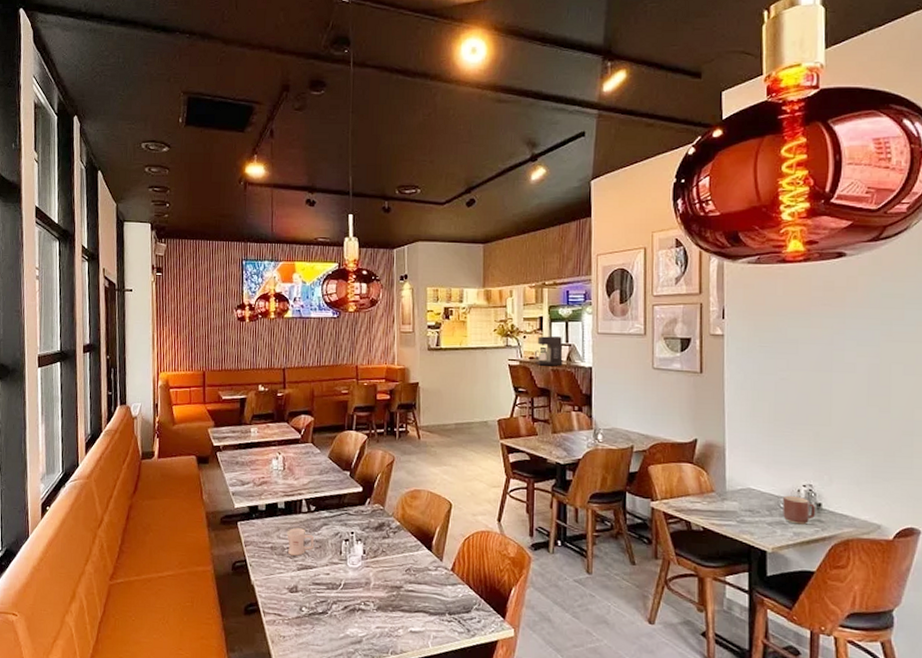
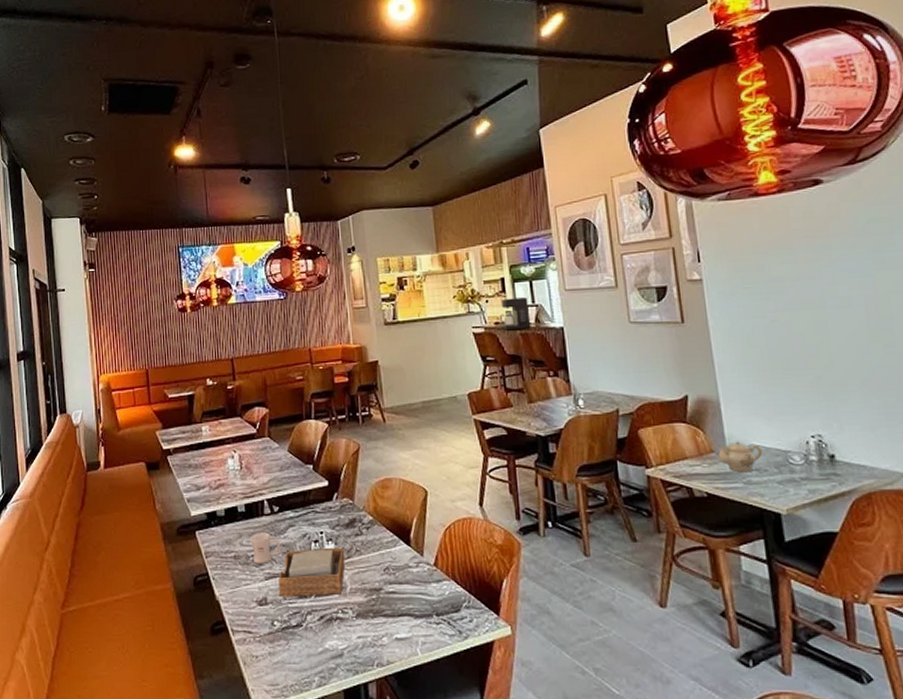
napkin holder: none [308,546,372,589] -> present [277,547,346,598]
teapot: none [718,484,758,513] -> present [717,441,763,473]
mug: present [783,495,816,525] -> none [791,448,830,480]

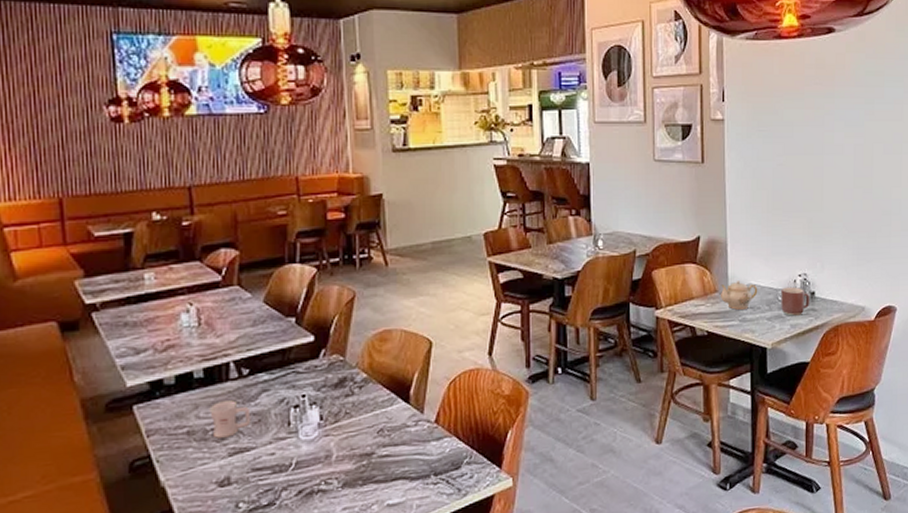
napkin holder: present [277,547,346,598] -> none [245,411,332,475]
coffee maker: present [500,297,531,331] -> none [525,128,557,164]
mug: none [791,448,830,480] -> present [781,286,810,316]

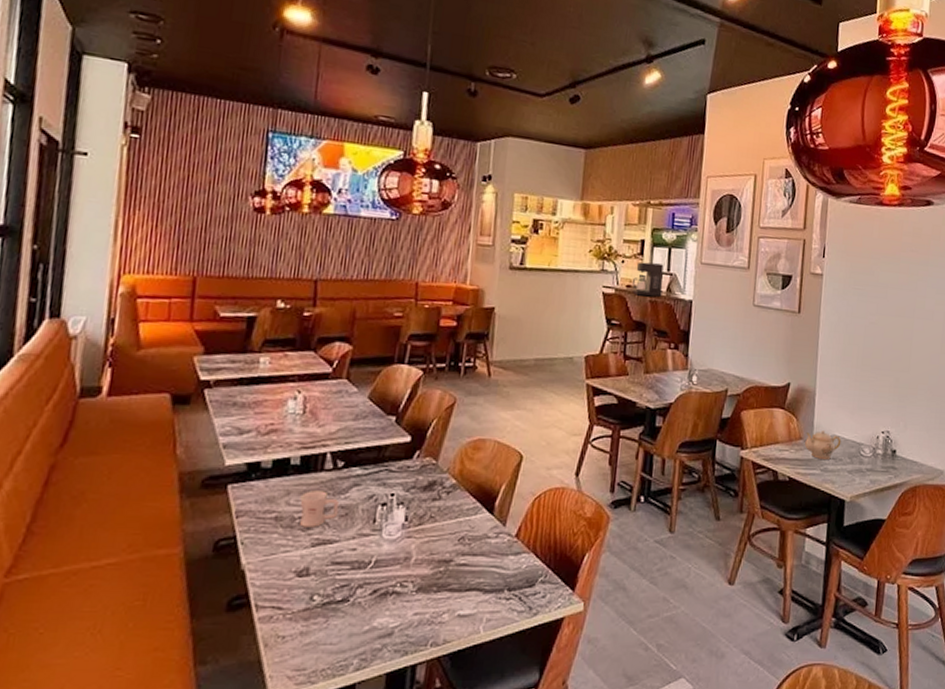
coffee maker: none [525,128,557,164] -> present [632,261,664,298]
mug: present [781,286,810,316] -> none [862,442,891,472]

